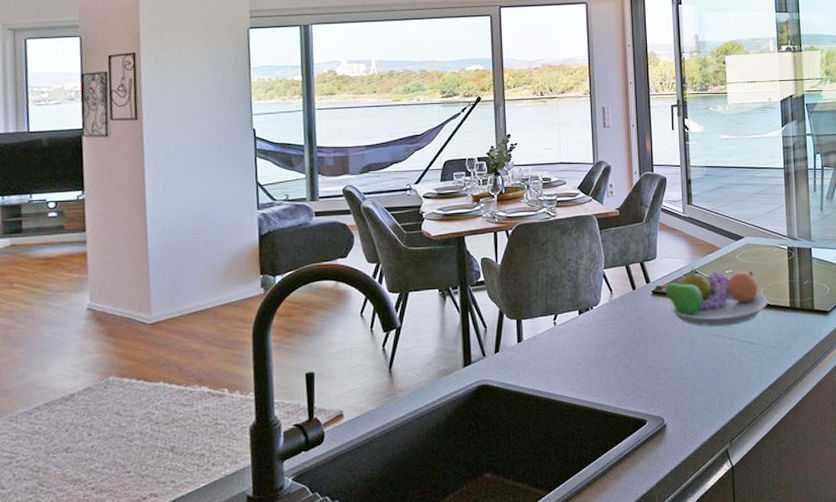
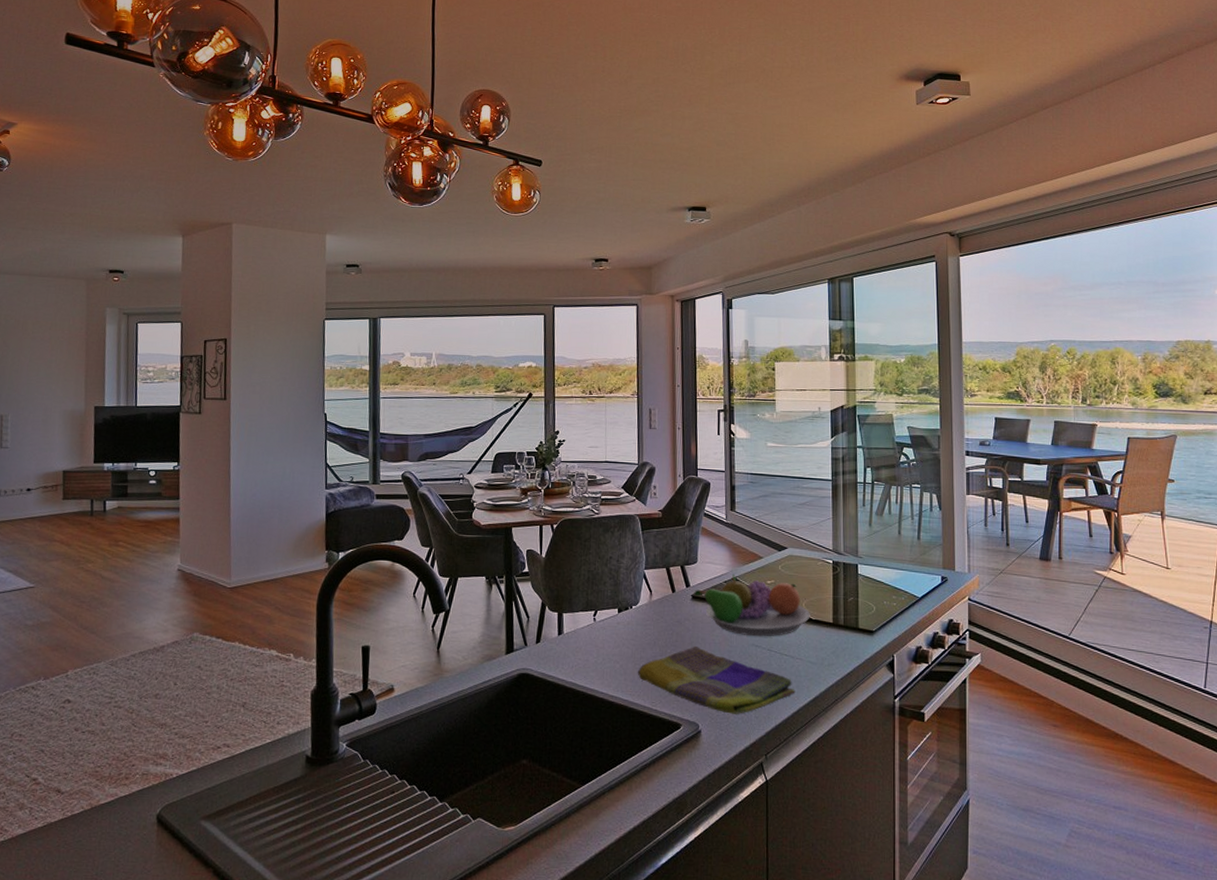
dish towel: none [600,340,757,405] -> present [637,645,795,714]

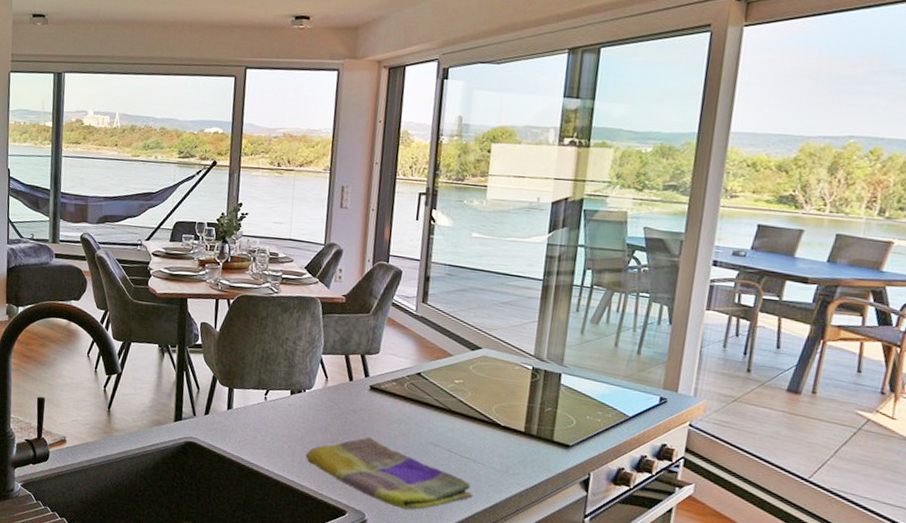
fruit bowl: present [694,573,810,637] -> none [372,368,500,438]

